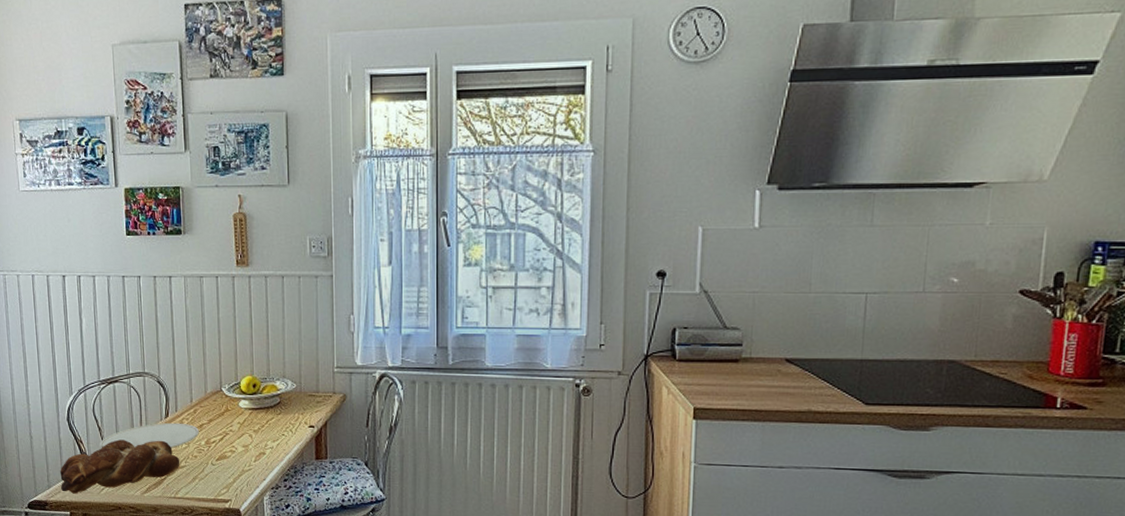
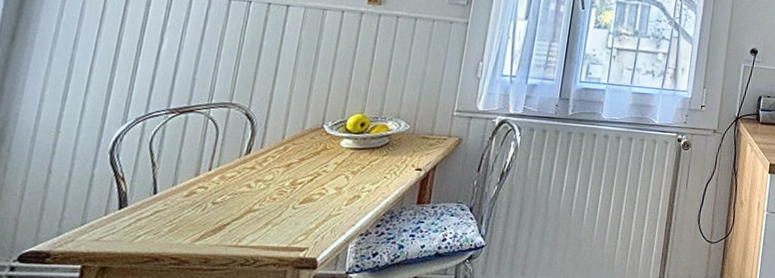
bread loaf: present [60,439,180,494] -> none [76,177,254,243]
plate: present [99,422,199,449] -> none [148,160,286,190]

